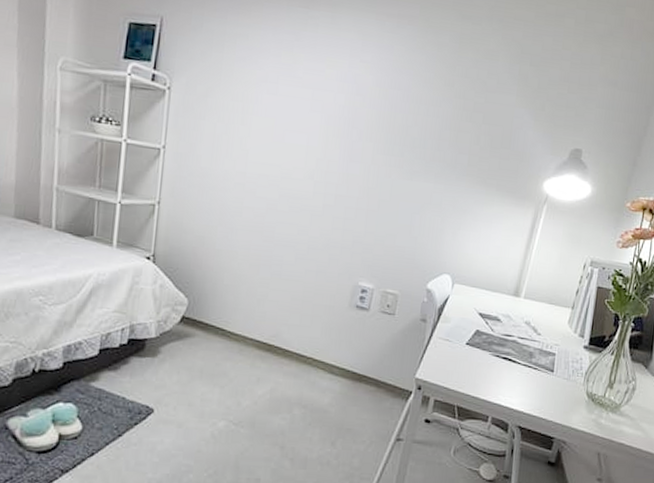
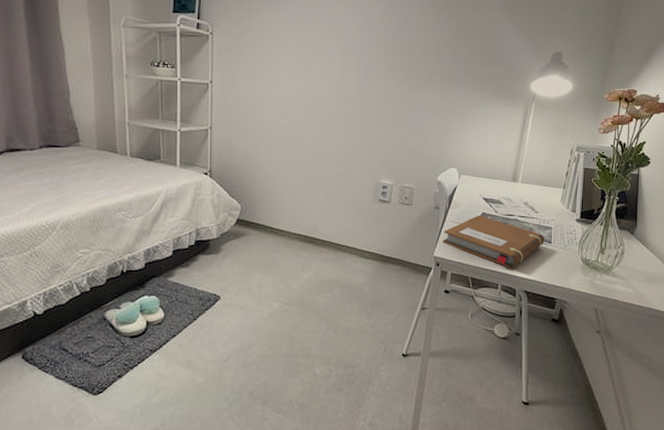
notebook: none [427,333,546,399] -> present [442,215,544,269]

